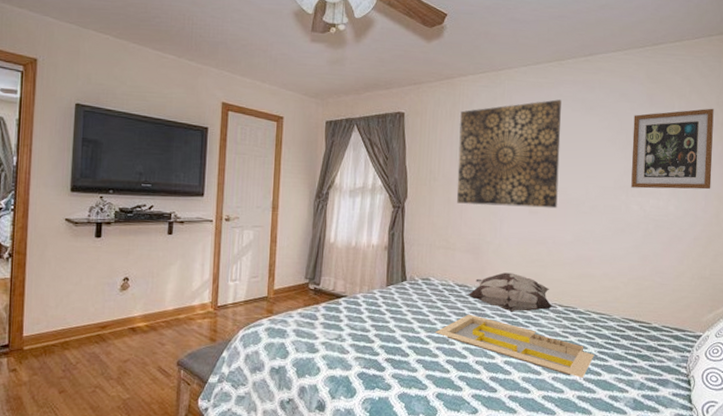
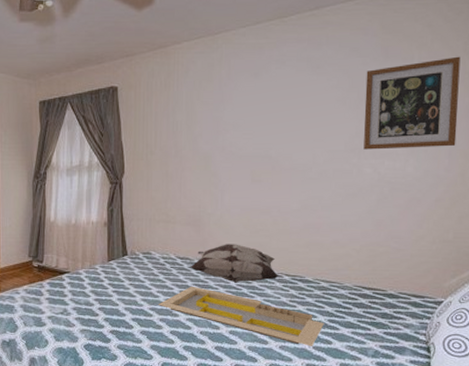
wall art: present [457,99,561,209] -> none [175,60,285,176]

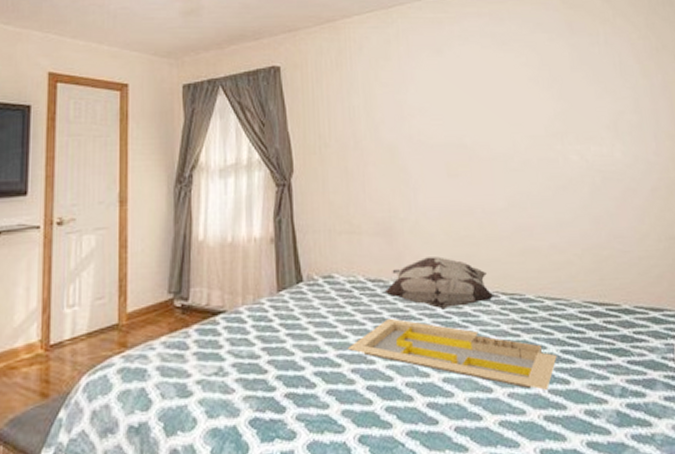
wall art: present [363,56,461,150] -> none [554,32,659,134]

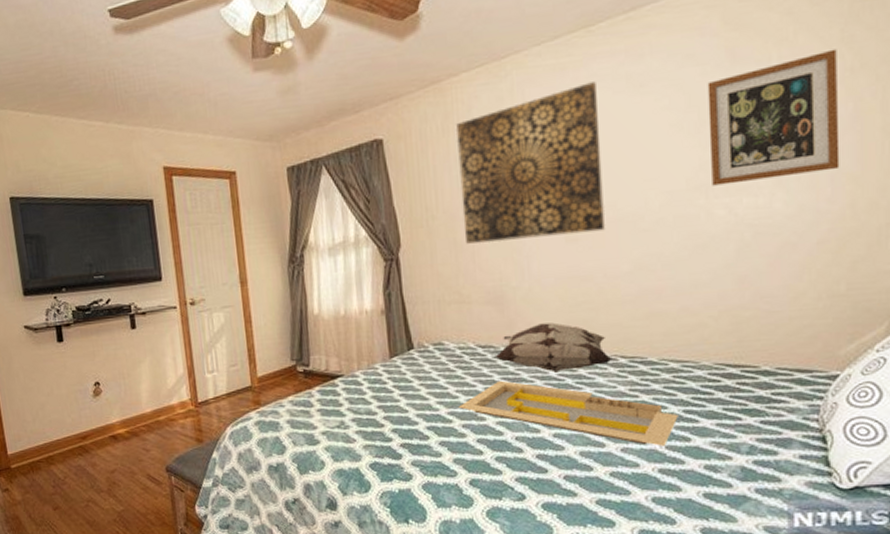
wall art: none [349,36,481,173] -> present [456,81,605,244]
wall art: none [554,32,659,134] -> present [707,48,840,186]

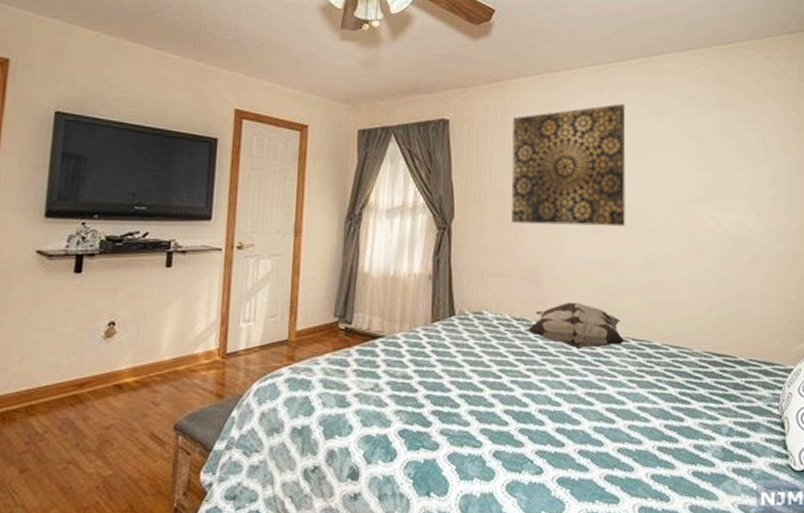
serving tray: present [458,380,678,446] -> none [490,353,675,425]
wall art: present [707,48,840,186] -> none [704,112,792,202]

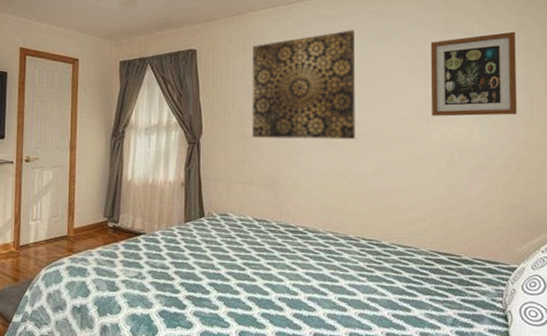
decorative pillow: present [527,302,625,349] -> none [267,206,356,247]
wall art: none [704,112,792,202] -> present [431,31,517,116]

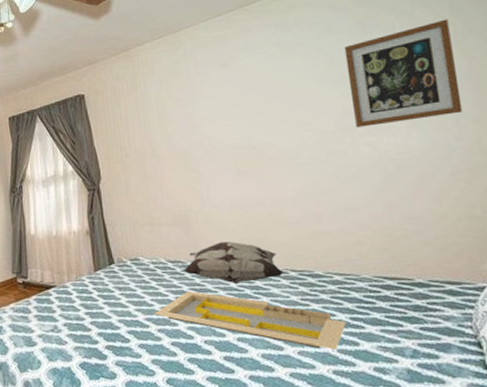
serving tray: none [235,249,402,314] -> present [153,291,346,350]
wall art: present [252,30,356,140] -> none [143,48,269,176]
decorative pillow: none [267,206,356,247] -> present [183,241,284,284]

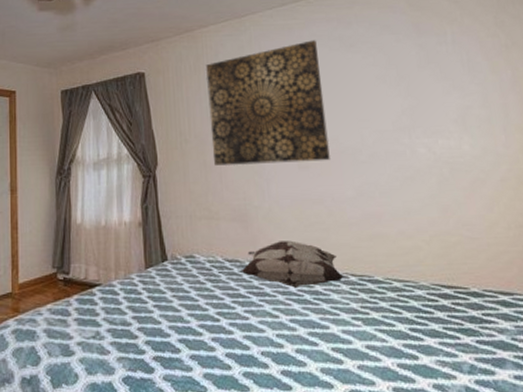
wall art: none [143,48,269,176] -> present [206,40,330,166]
serving tray: present [153,291,346,350] -> none [208,294,406,364]
wall art: present [344,19,463,128] -> none [401,30,509,128]

